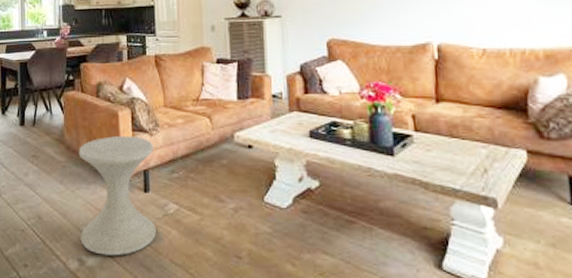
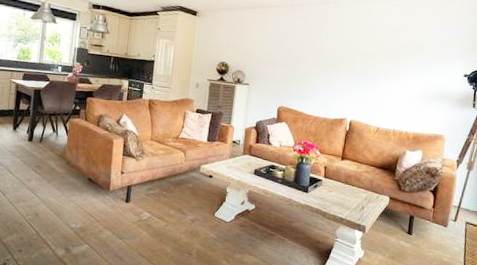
side table: present [78,135,156,256] -> none [69,157,138,248]

